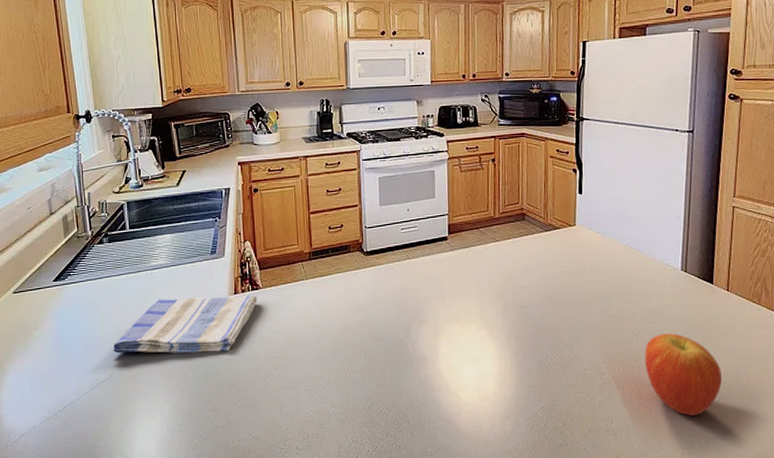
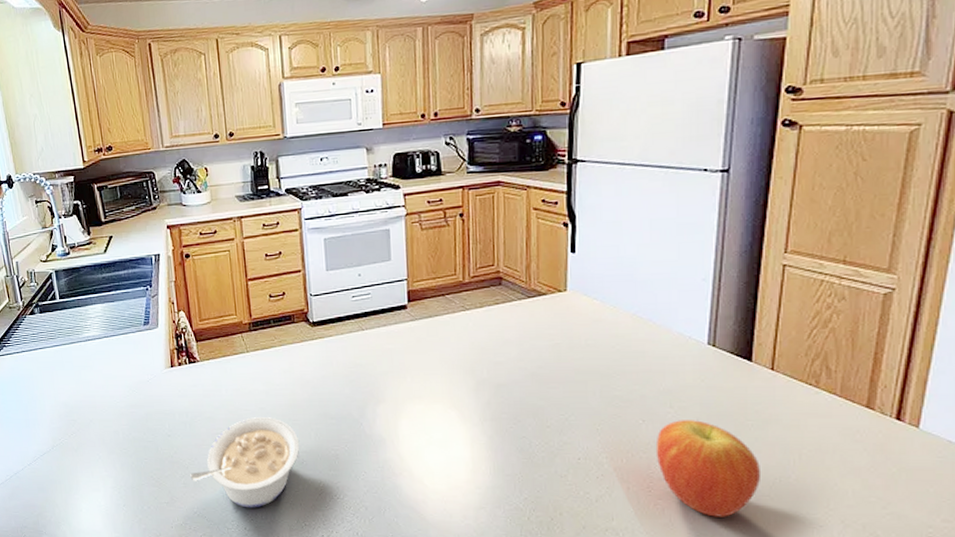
dish towel: present [113,295,258,353] -> none [53,368,196,427]
legume: none [247,340,350,428] -> present [190,417,299,508]

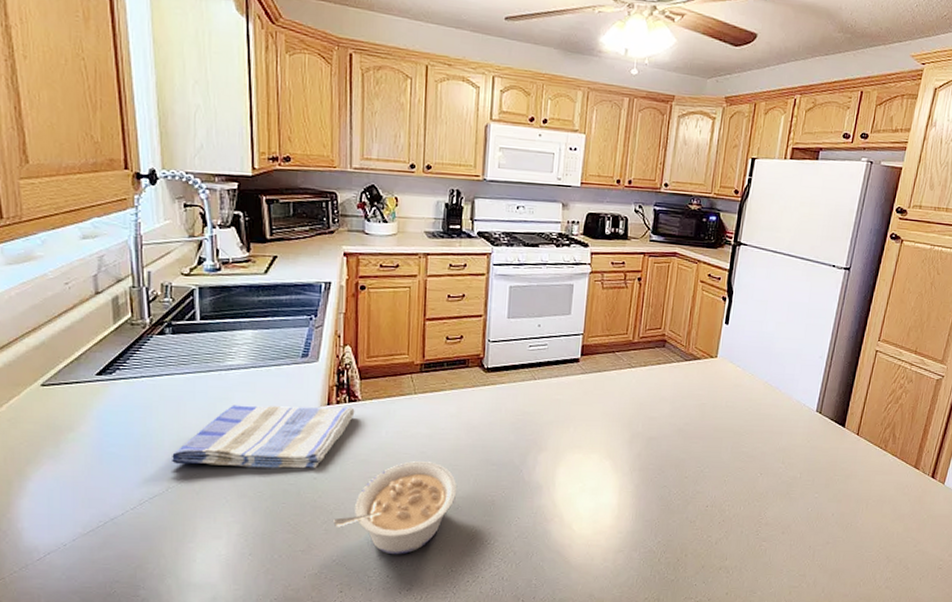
dish towel: none [53,368,196,427] -> present [172,405,355,469]
fruit: present [655,420,760,517] -> none [766,474,839,556]

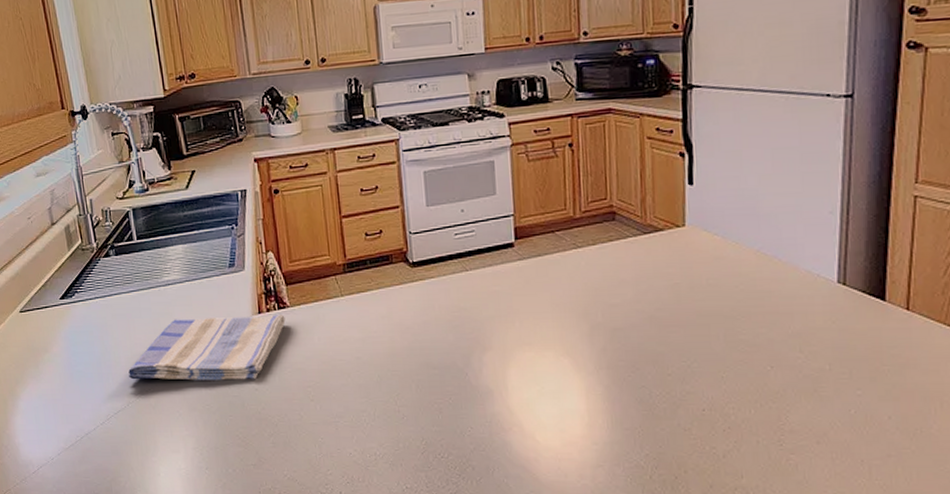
legume: present [333,461,456,555] -> none [279,368,399,470]

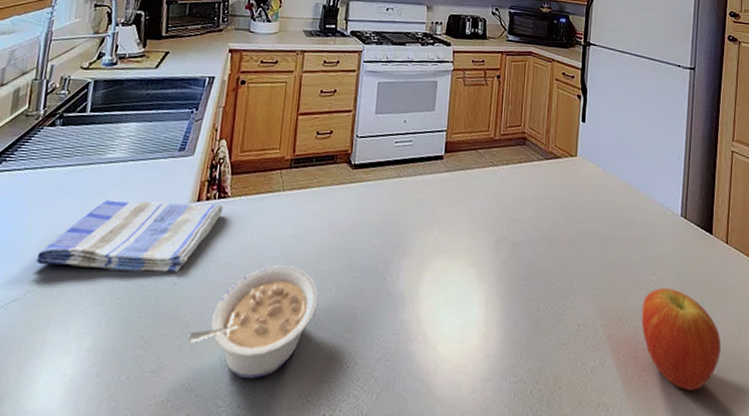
legume: none [279,368,399,470] -> present [188,266,318,379]
fruit: none [785,366,900,473] -> present [641,288,721,391]

